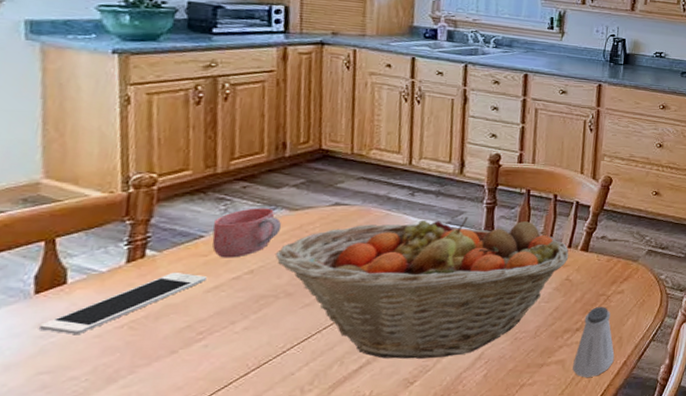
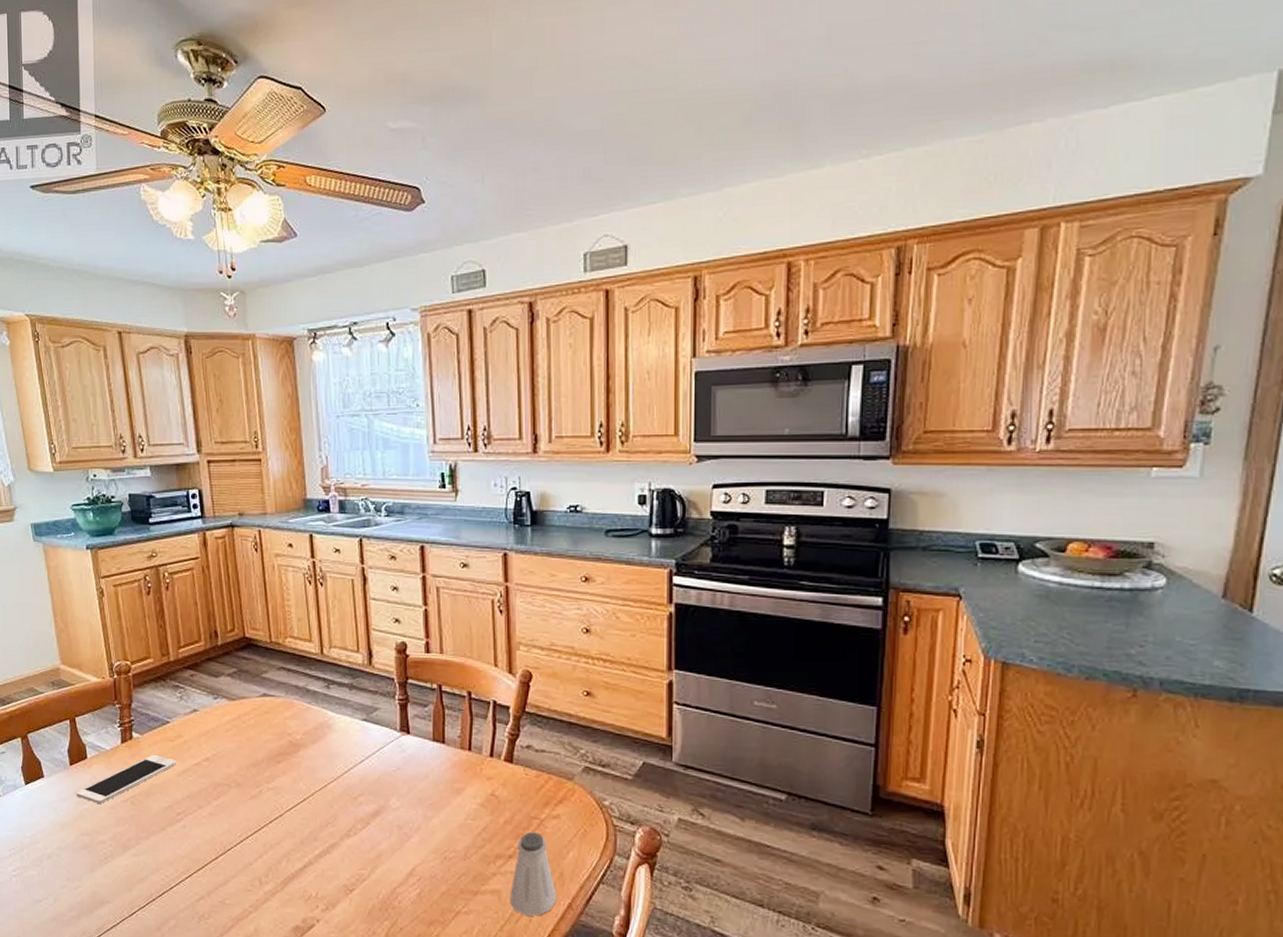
mug: present [212,208,282,258] -> none [175,696,224,745]
fruit basket: present [275,217,569,359] -> none [222,714,492,868]

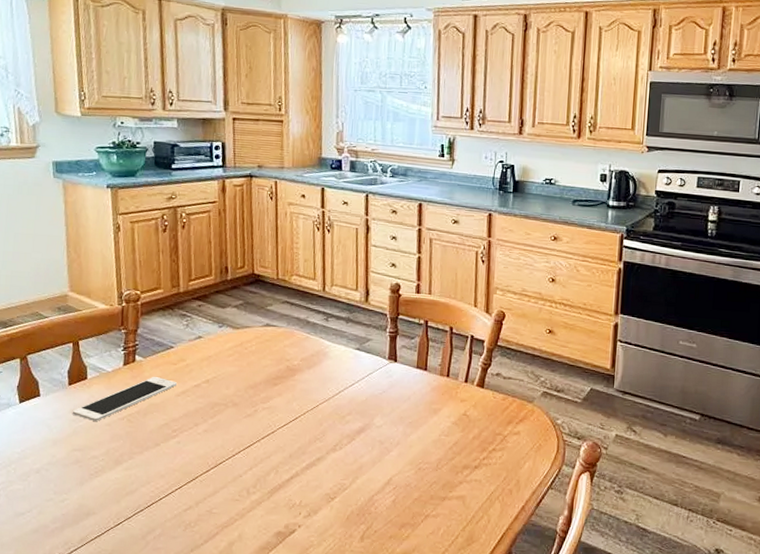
saltshaker: present [510,832,556,916] -> none [473,446,513,518]

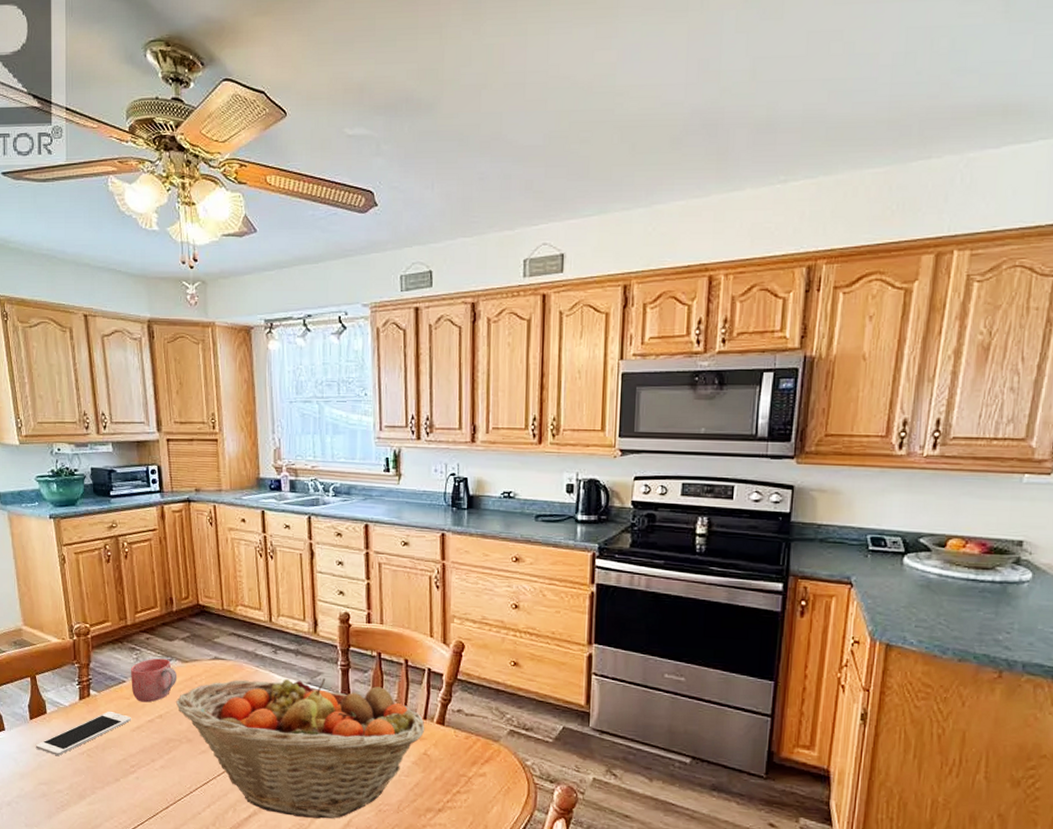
mug: none [179,324,228,368] -> present [131,658,178,703]
fruit basket: none [223,344,466,478] -> present [175,678,425,819]

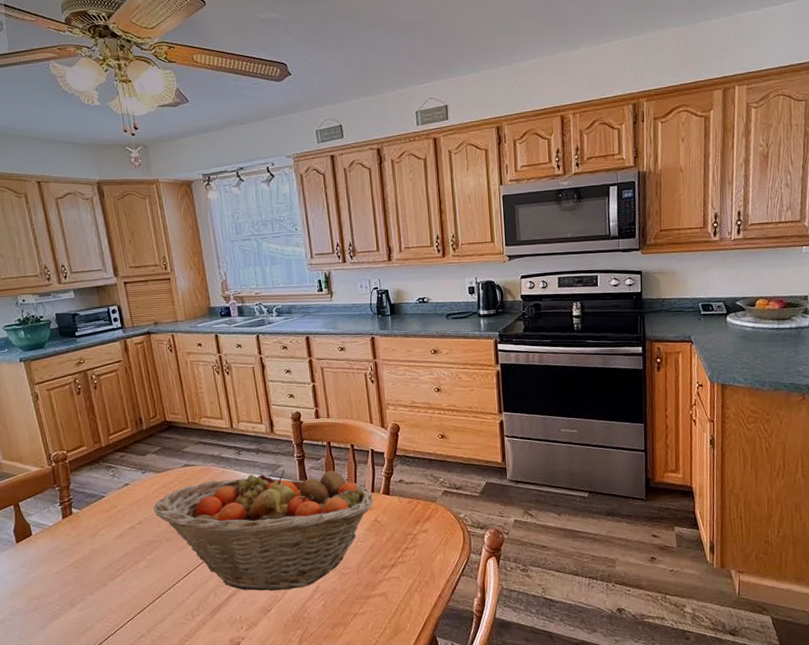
cell phone: present [35,712,132,756] -> none [23,525,114,571]
mug: present [131,658,178,703] -> none [109,472,153,513]

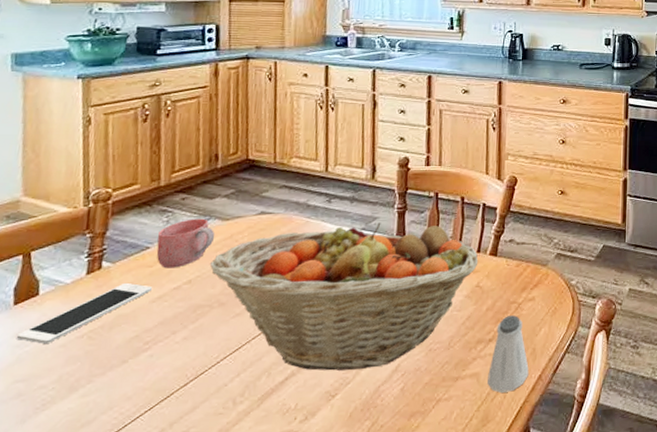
cell phone: none [23,525,114,571] -> present [16,283,153,344]
mug: none [109,472,153,513] -> present [156,218,215,269]
saltshaker: none [394,545,430,609] -> present [487,315,529,393]

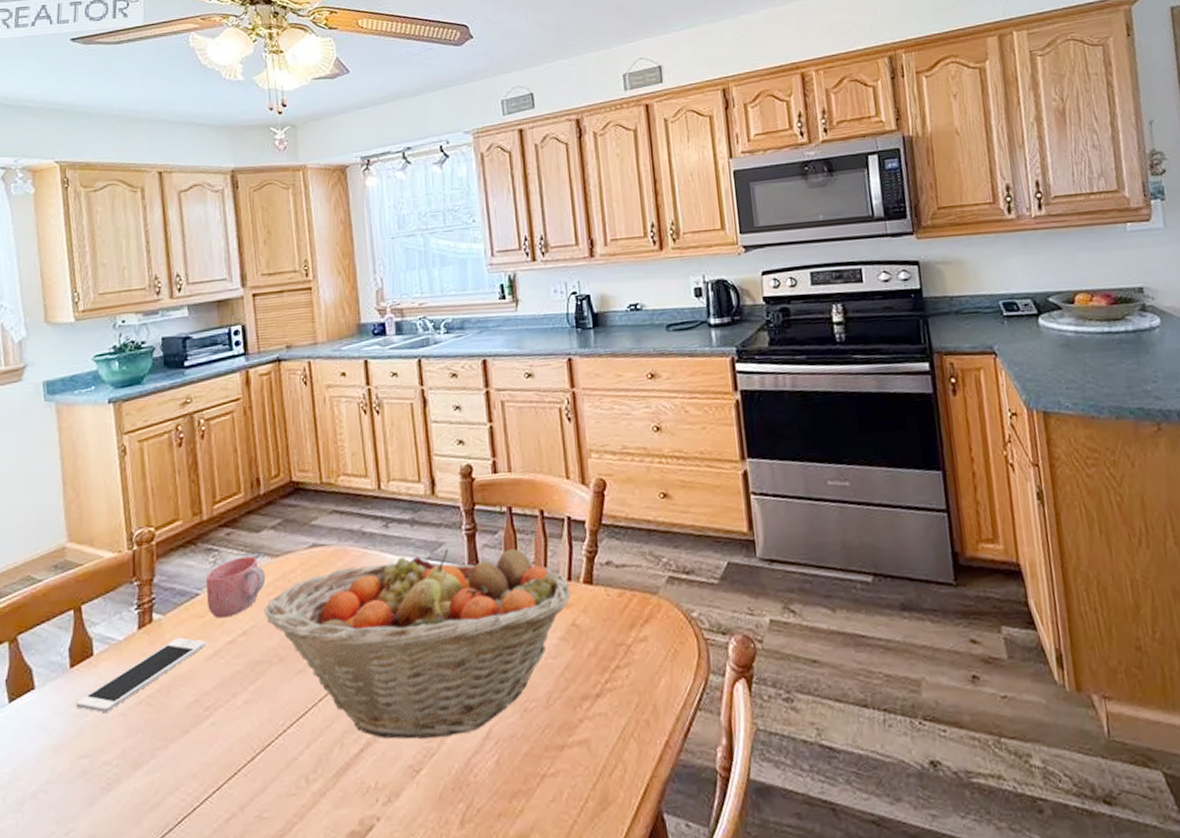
saltshaker: present [487,315,529,393] -> none [600,661,652,765]

